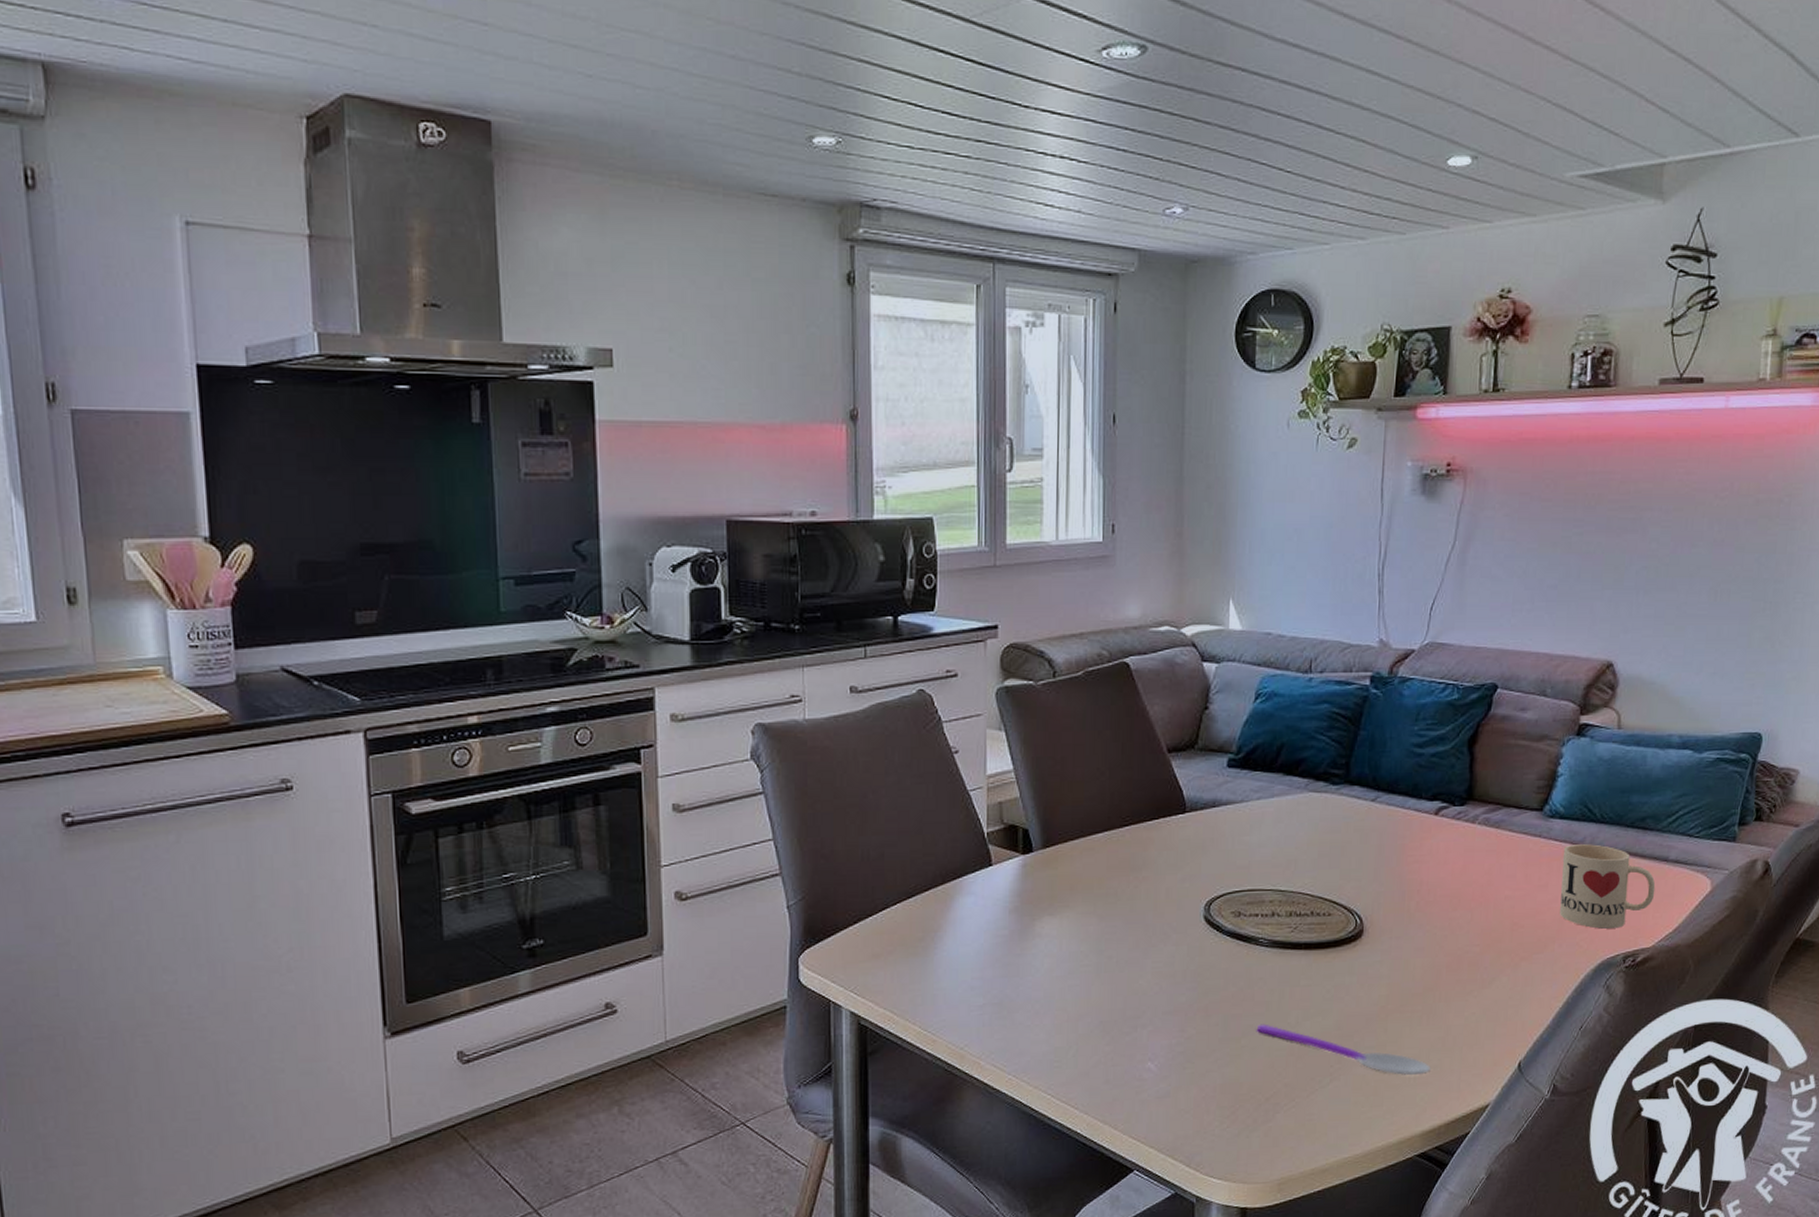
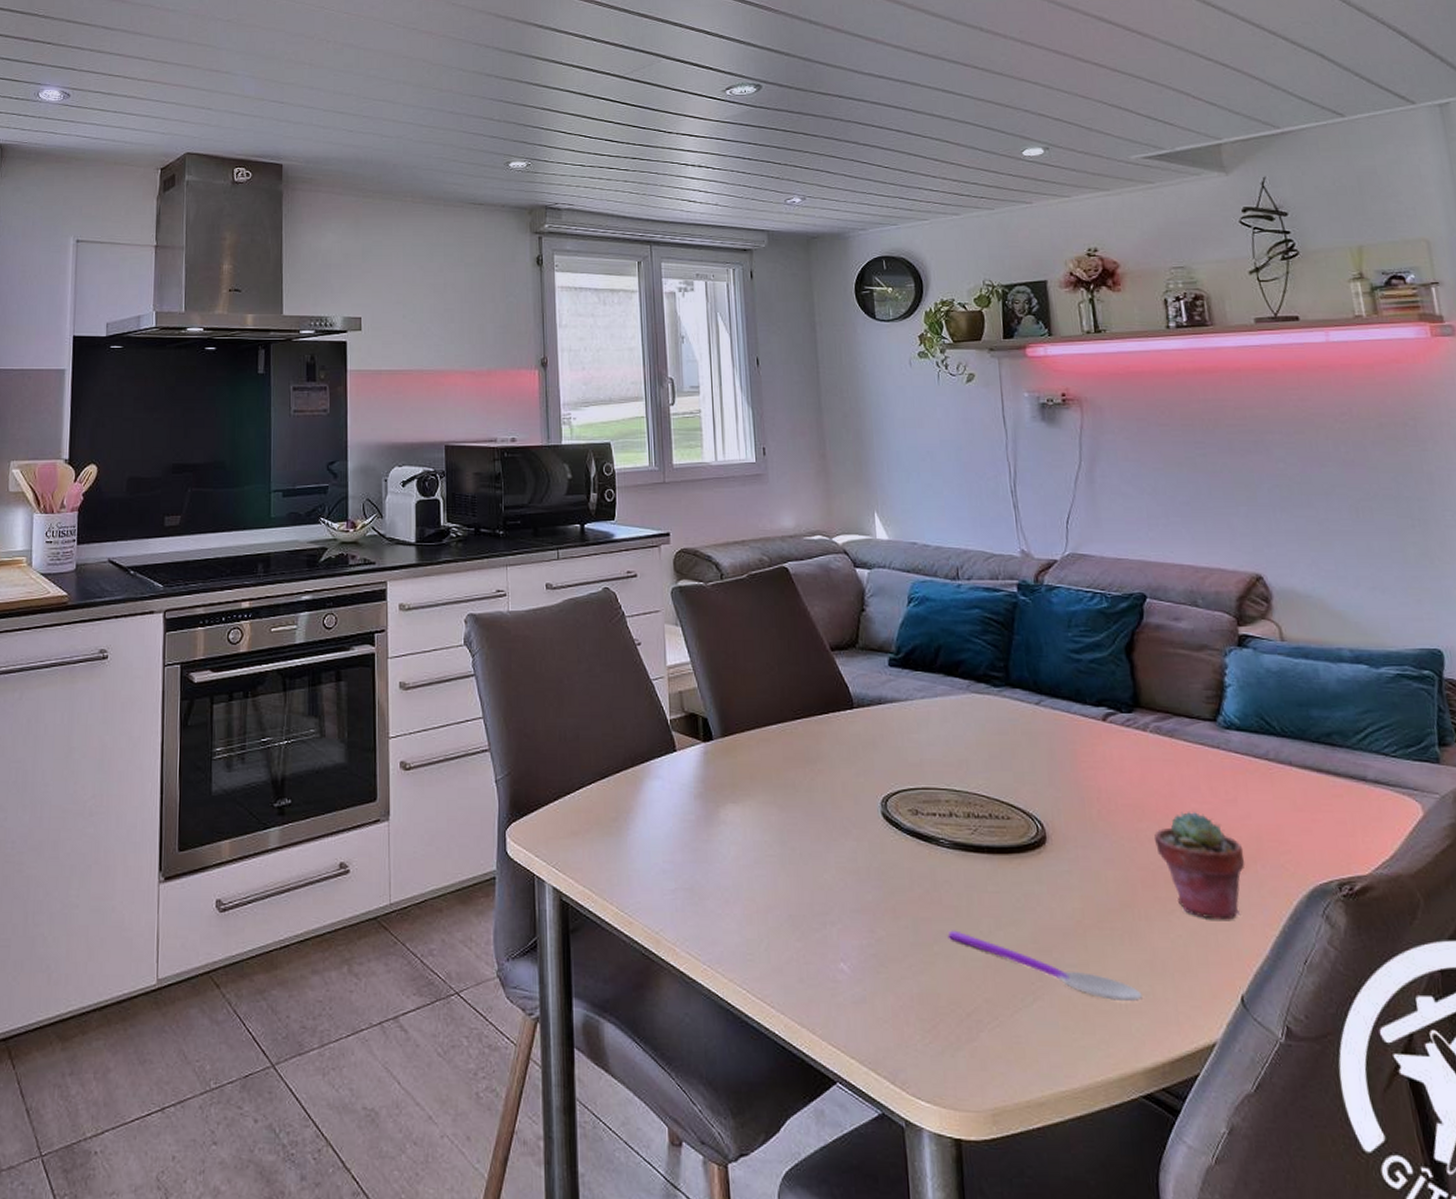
potted succulent: none [1466,899,1545,996] -> present [1155,812,1245,920]
mug: present [1560,844,1656,929] -> none [1246,758,1360,851]

